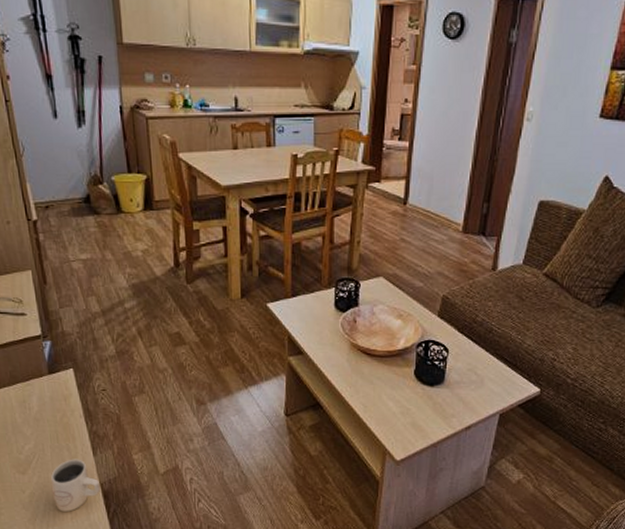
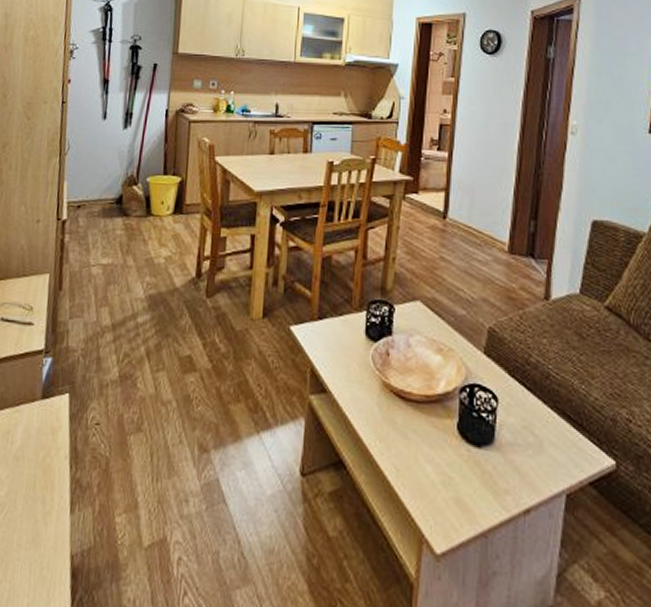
mug: present [50,459,100,512] -> none [11,516,70,595]

